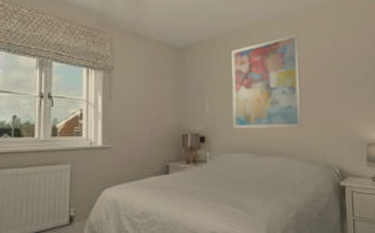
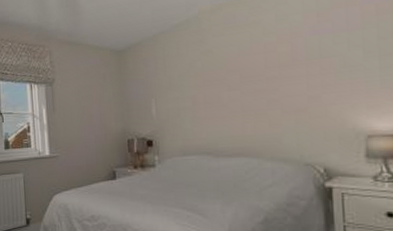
wall art: present [231,35,302,128] -> none [179,13,271,129]

